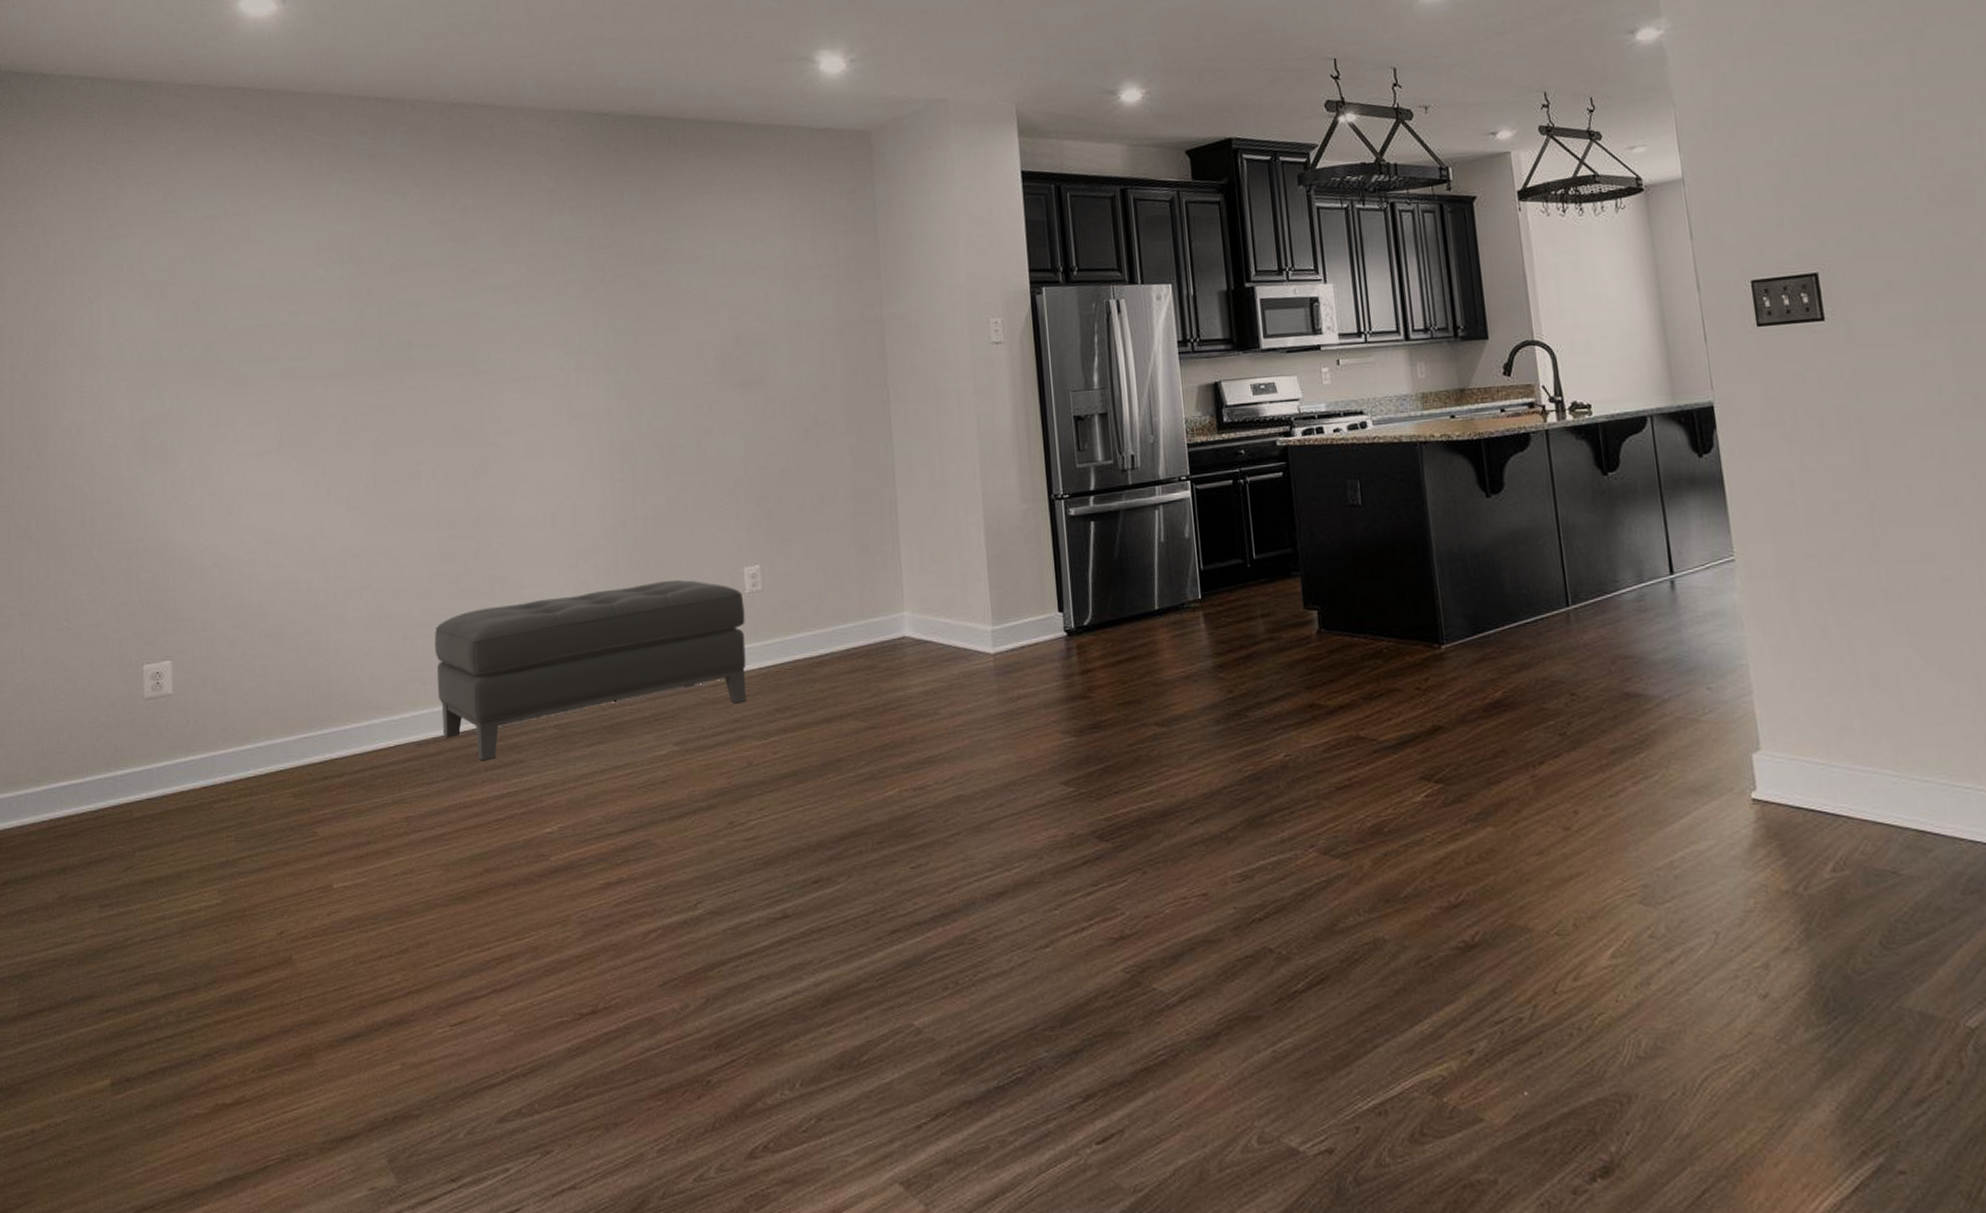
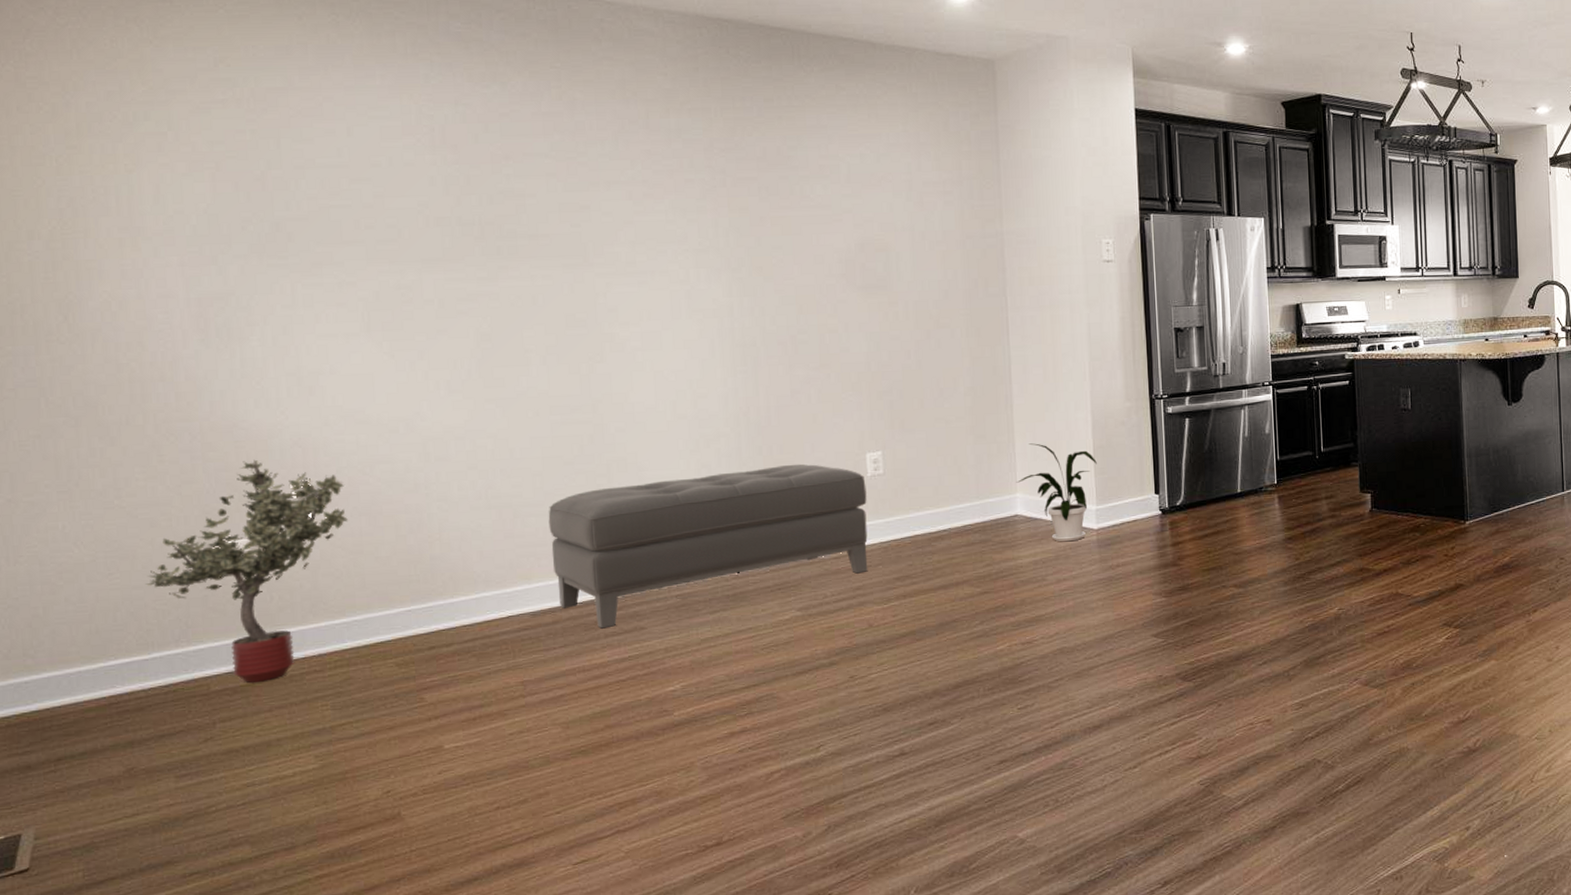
potted tree: none [84,580,256,811] -> present [146,459,348,684]
house plant: none [903,553,991,669] -> present [1016,443,1097,542]

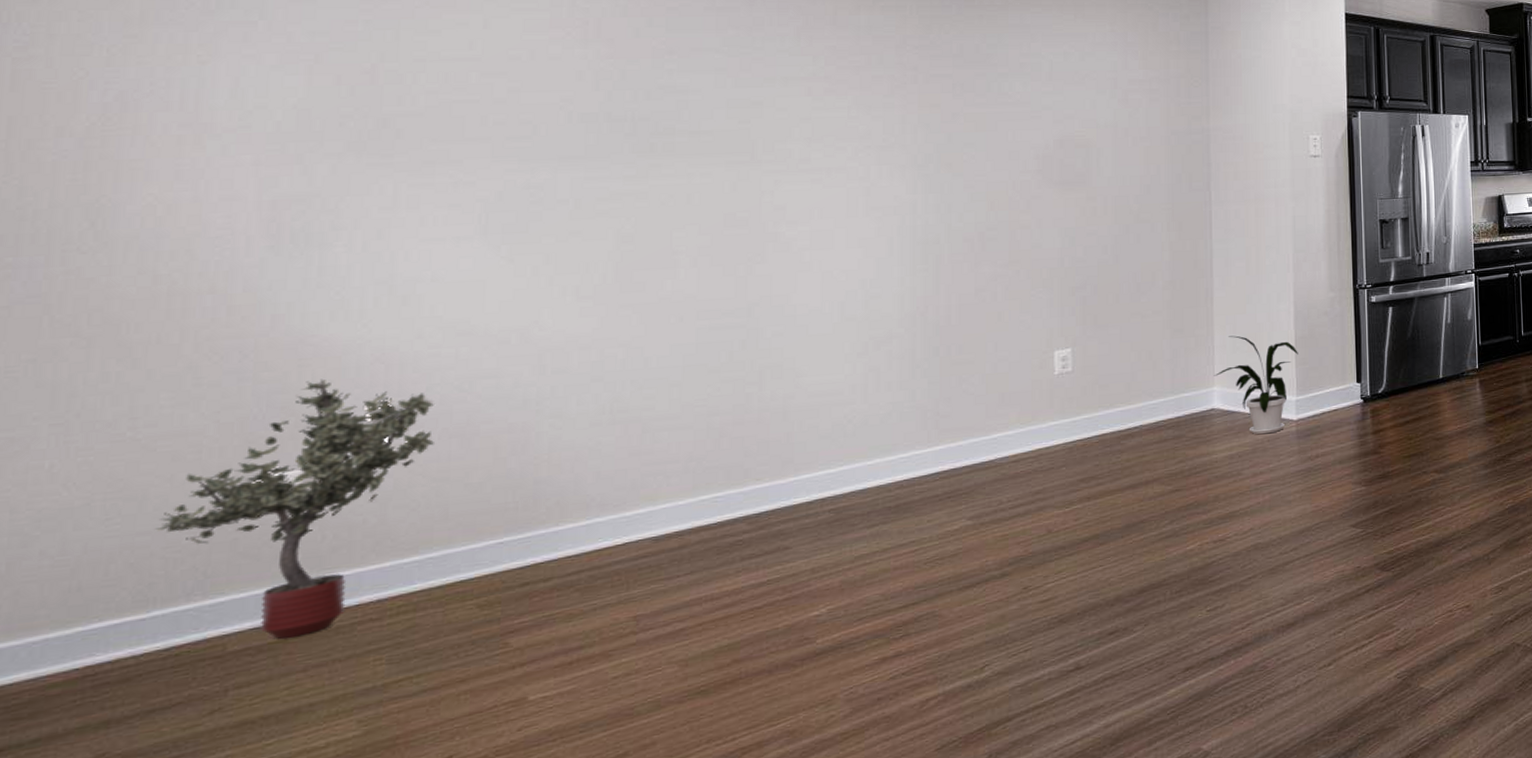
ottoman: present [548,464,868,629] -> none [684,364,1052,551]

